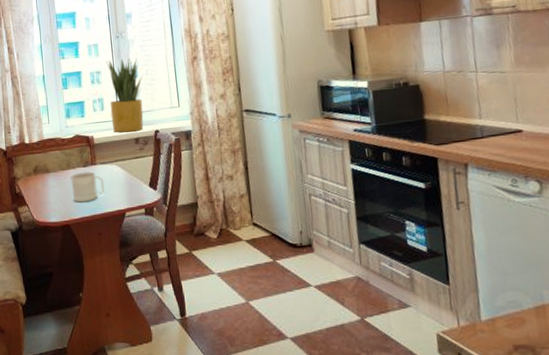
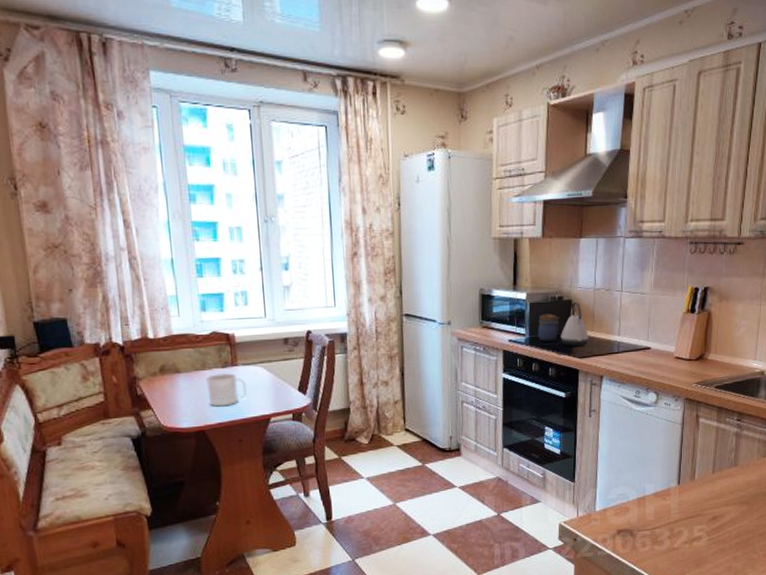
planter: present [106,58,144,133] -> none [251,246,295,332]
jar: none [383,100,409,130] -> present [537,313,559,342]
kettle: none [410,85,444,134] -> present [560,301,589,347]

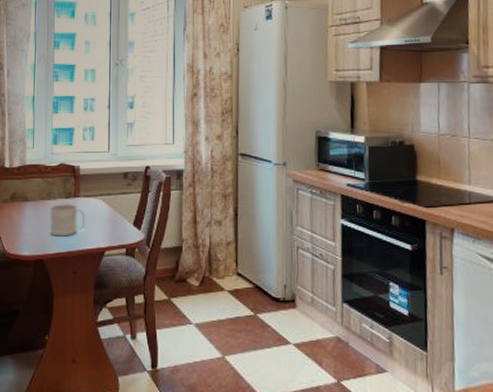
jar: present [537,313,559,342] -> none [378,158,402,189]
kettle: present [560,301,589,347] -> none [402,146,435,195]

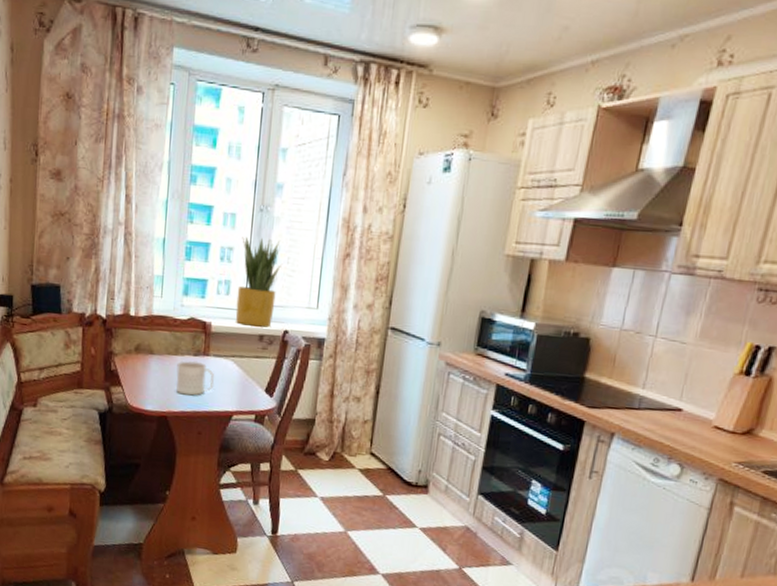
planter: none [101,87,138,165] -> present [235,237,281,328]

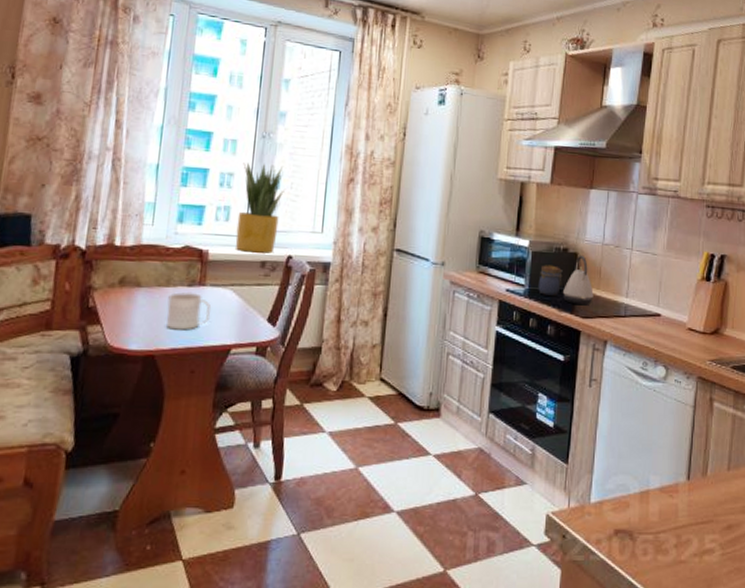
jar: none [540,349,571,384] -> present [538,265,563,297]
kettle: none [567,340,605,395] -> present [562,255,594,306]

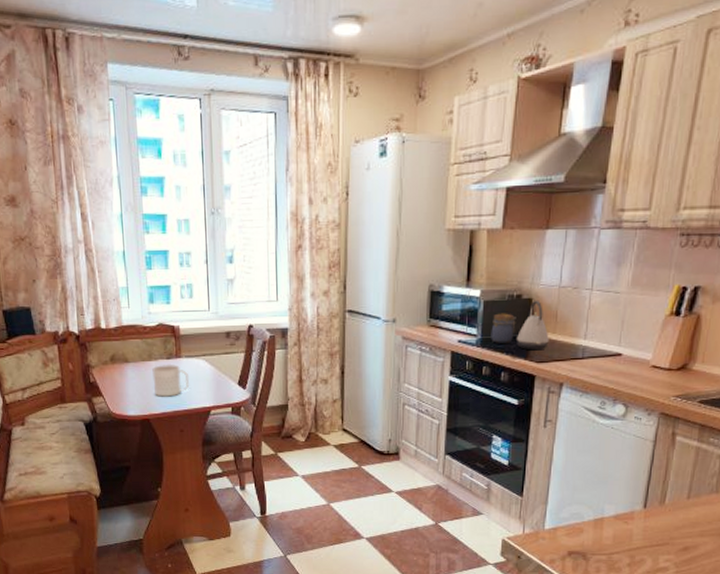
planter: present [235,163,285,253] -> none [198,239,238,325]

